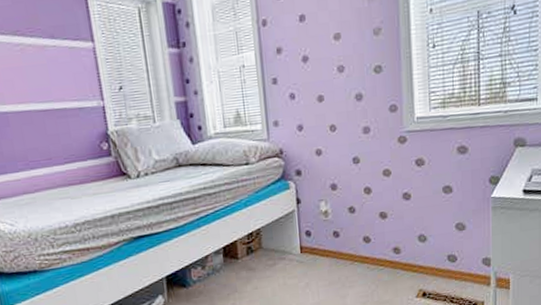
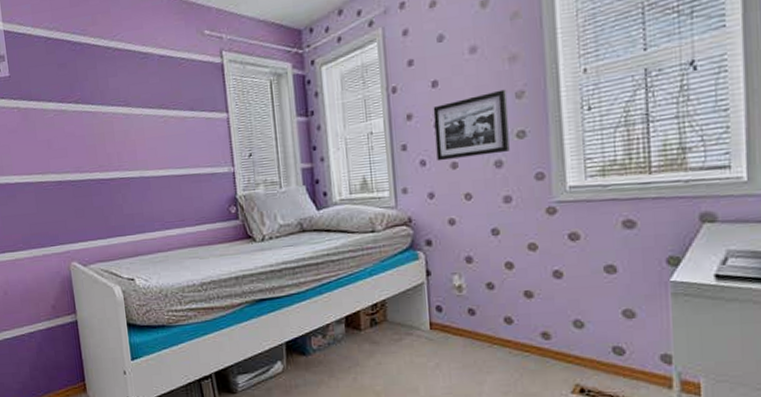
picture frame: none [301,26,368,95] -> present [433,89,510,161]

